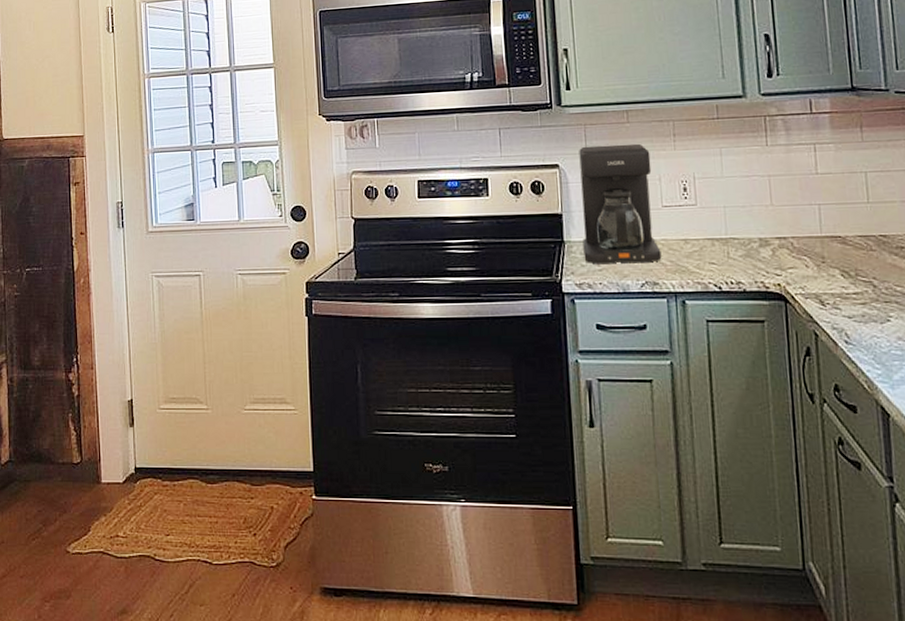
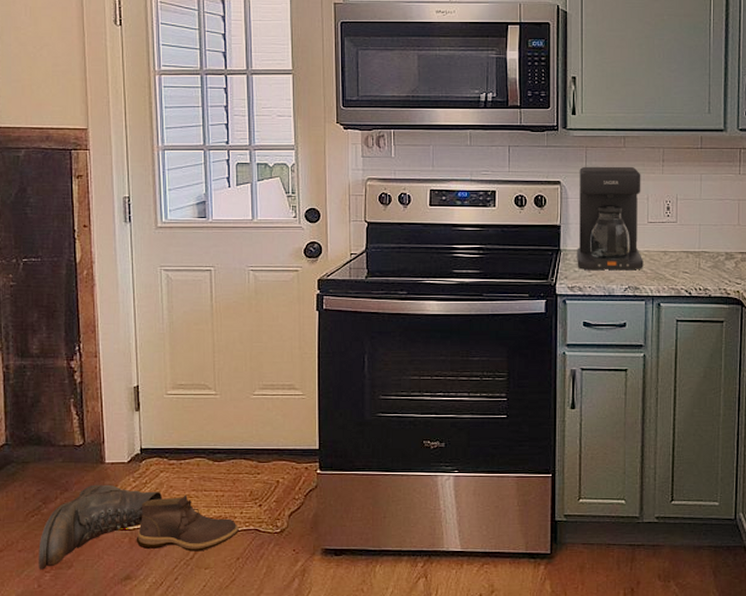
boot: none [39,506,157,599] -> present [38,484,163,570]
boot: none [131,520,234,585] -> present [136,494,239,552]

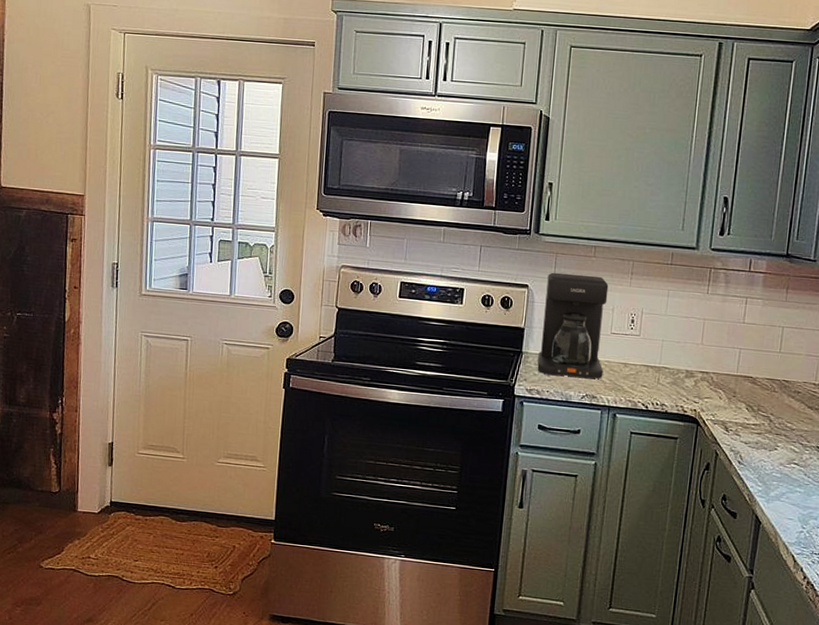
boot: present [38,484,163,570] -> none [11,530,128,604]
boot: present [136,494,239,552] -> none [100,549,195,604]

